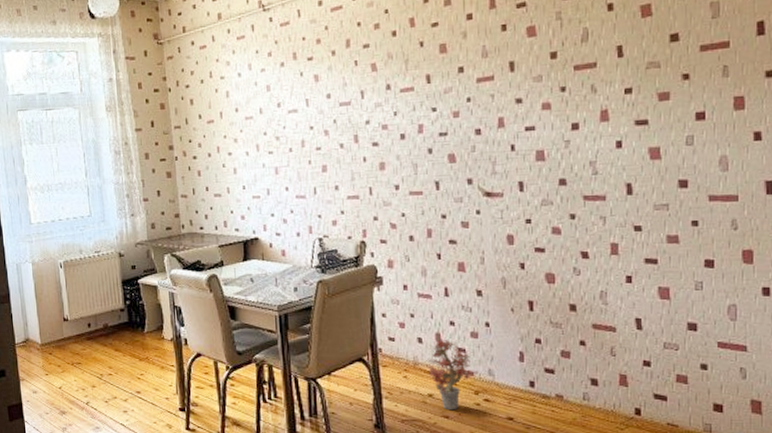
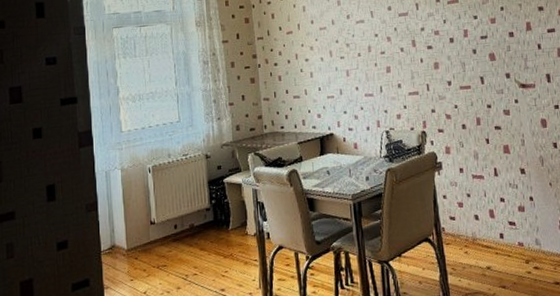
potted plant: present [425,325,479,411] -> none [482,202,528,281]

